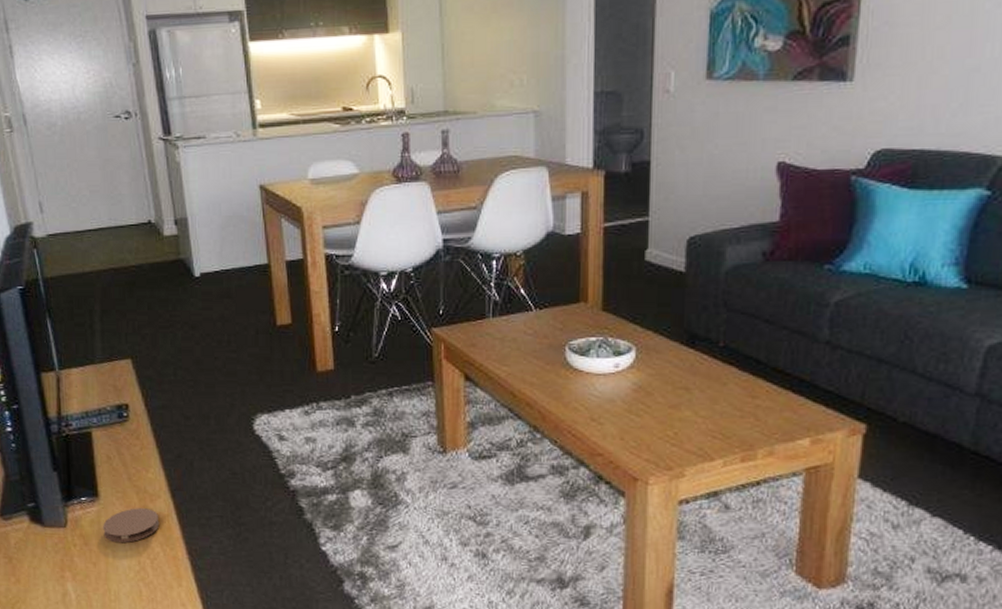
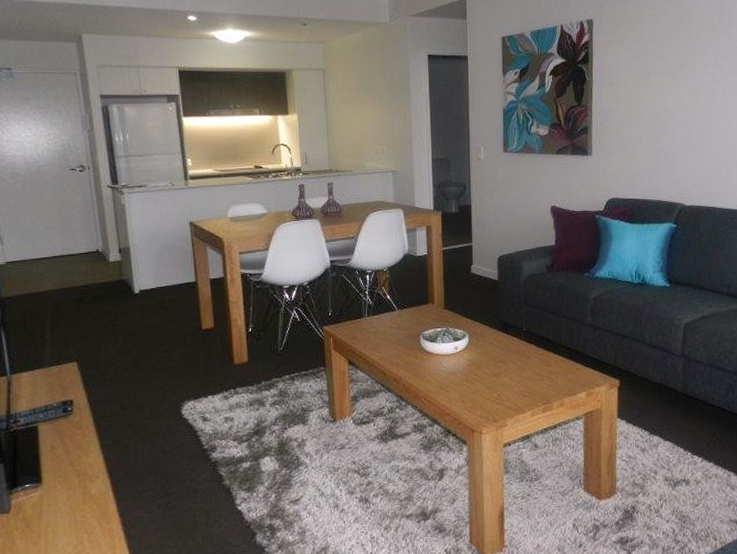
coaster: present [103,508,160,543] -> none [45,489,97,522]

